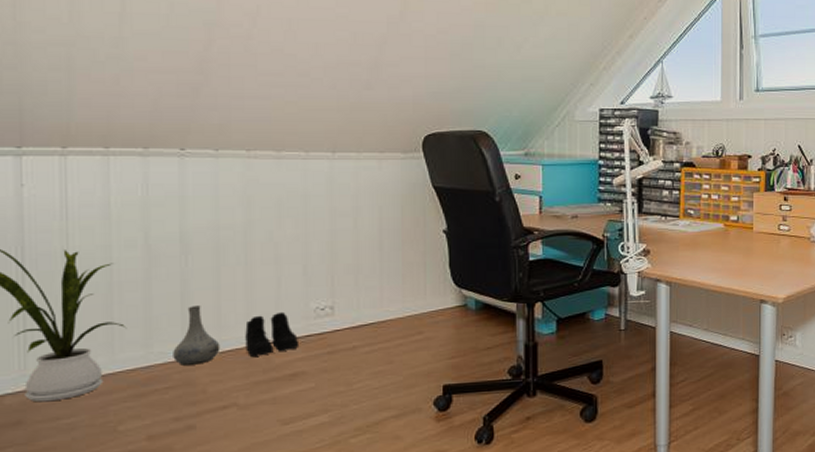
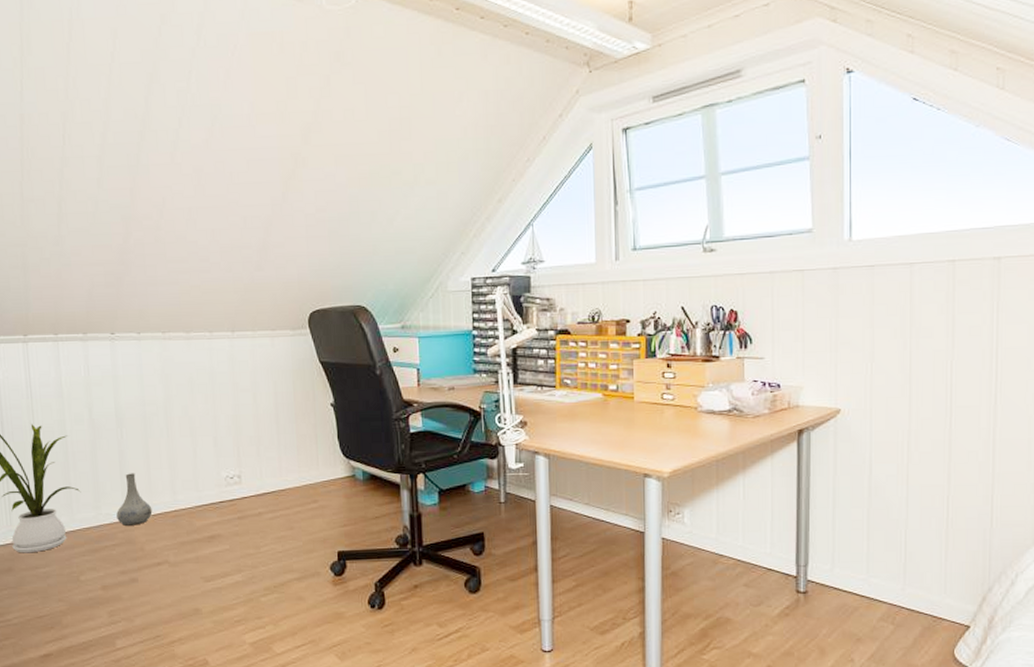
boots: present [245,311,298,356] -> none [170,479,214,519]

